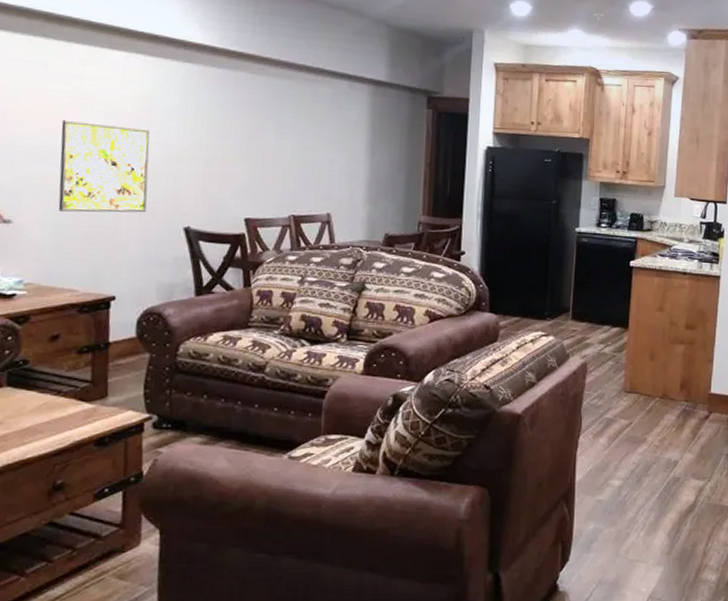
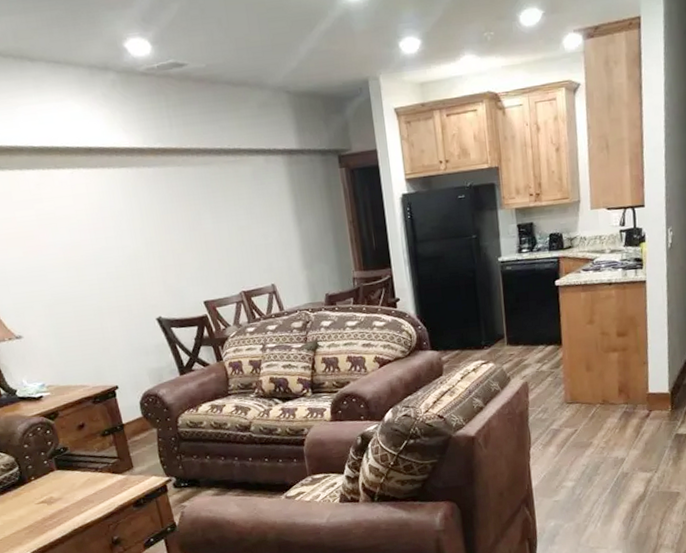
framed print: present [58,119,150,213] -> none [36,237,124,322]

